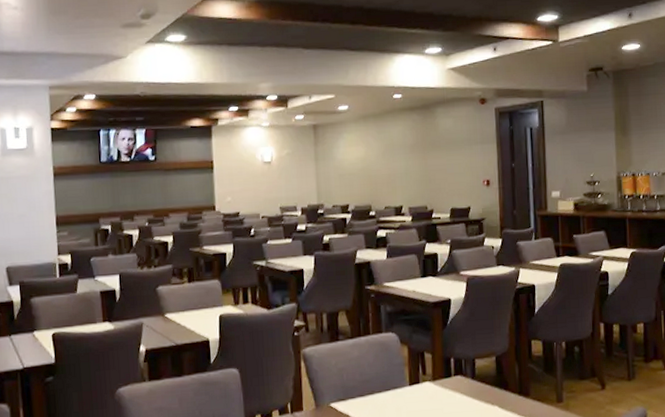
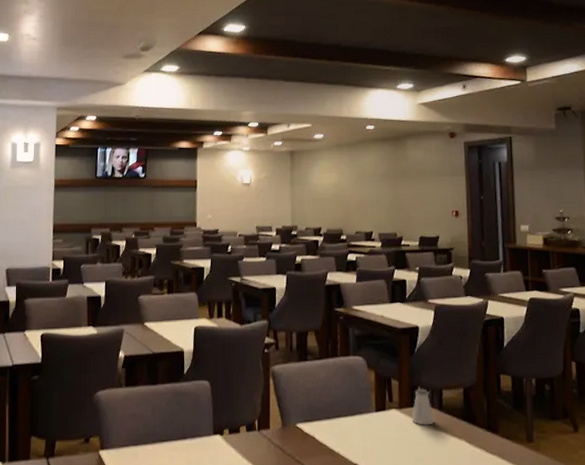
saltshaker: none [445,359,468,395] -> present [412,388,434,426]

